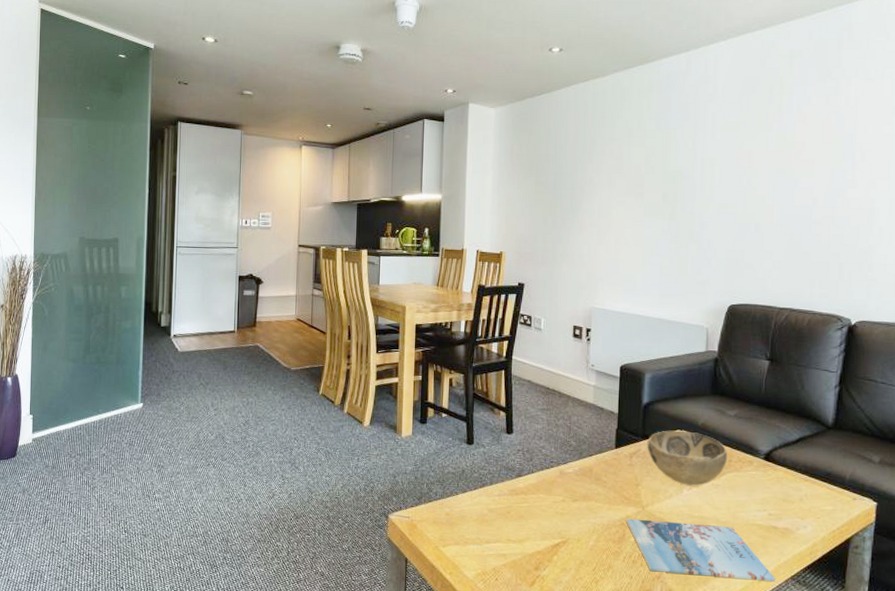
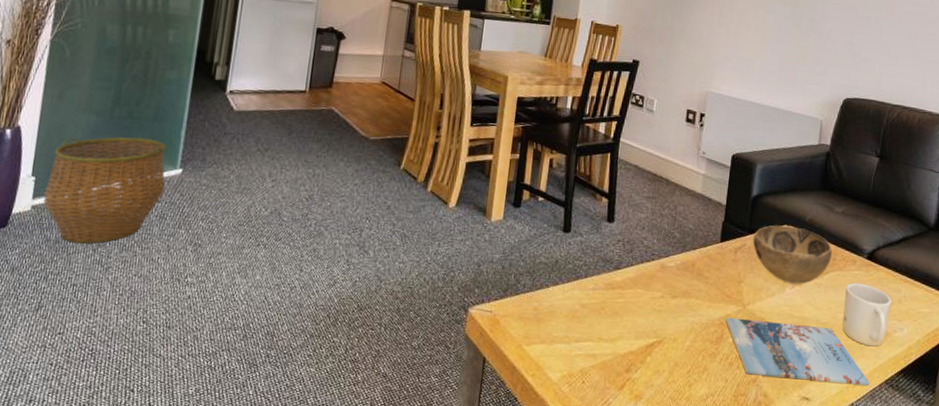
basket: none [40,378,131,468] -> present [43,137,166,244]
mug: none [743,482,793,544] -> present [842,282,893,347]

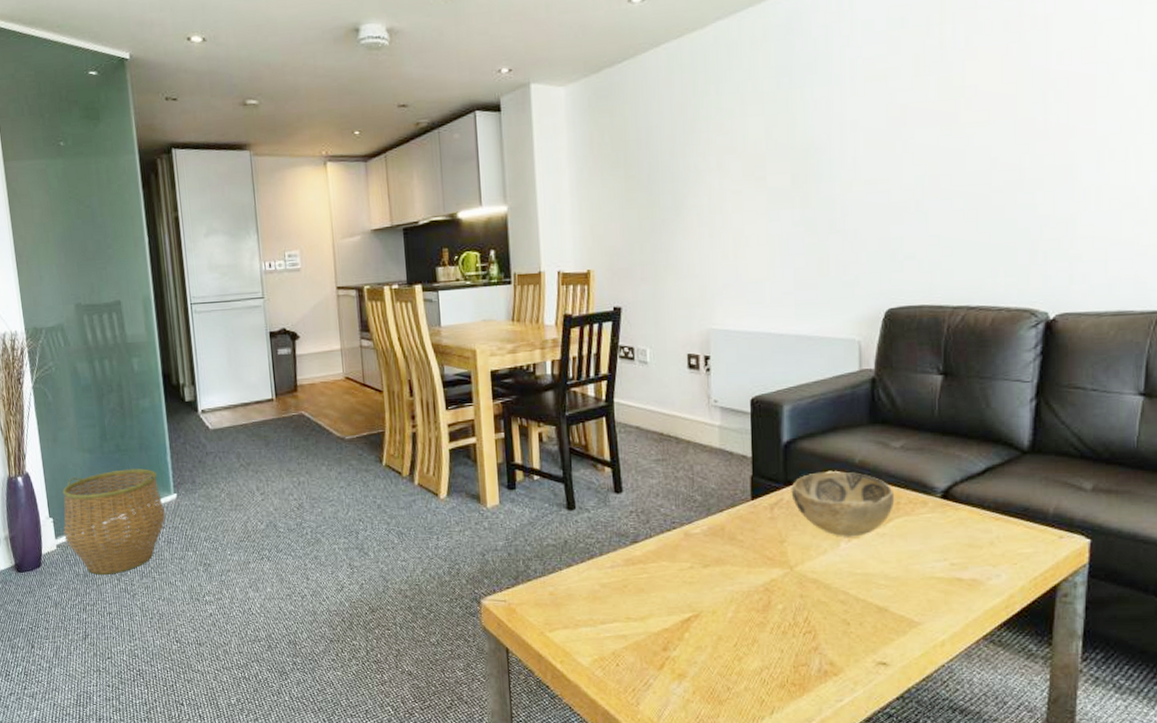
magazine: present [725,317,870,386] -> none [771,582,963,644]
mug: present [842,282,893,347] -> none [918,527,982,599]

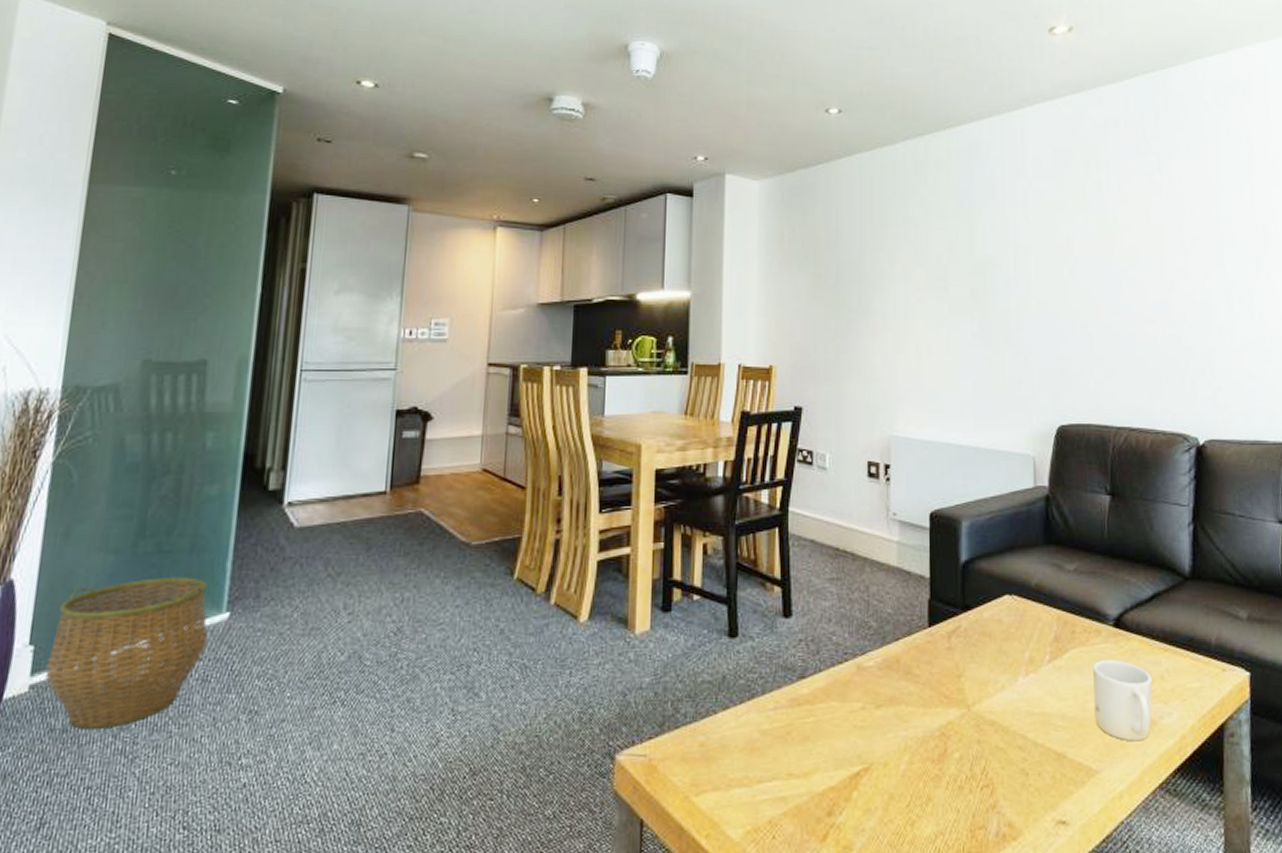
decorative bowl: present [791,471,895,537] -> none [969,595,1070,671]
mug: none [918,527,982,599] -> present [1093,658,1153,742]

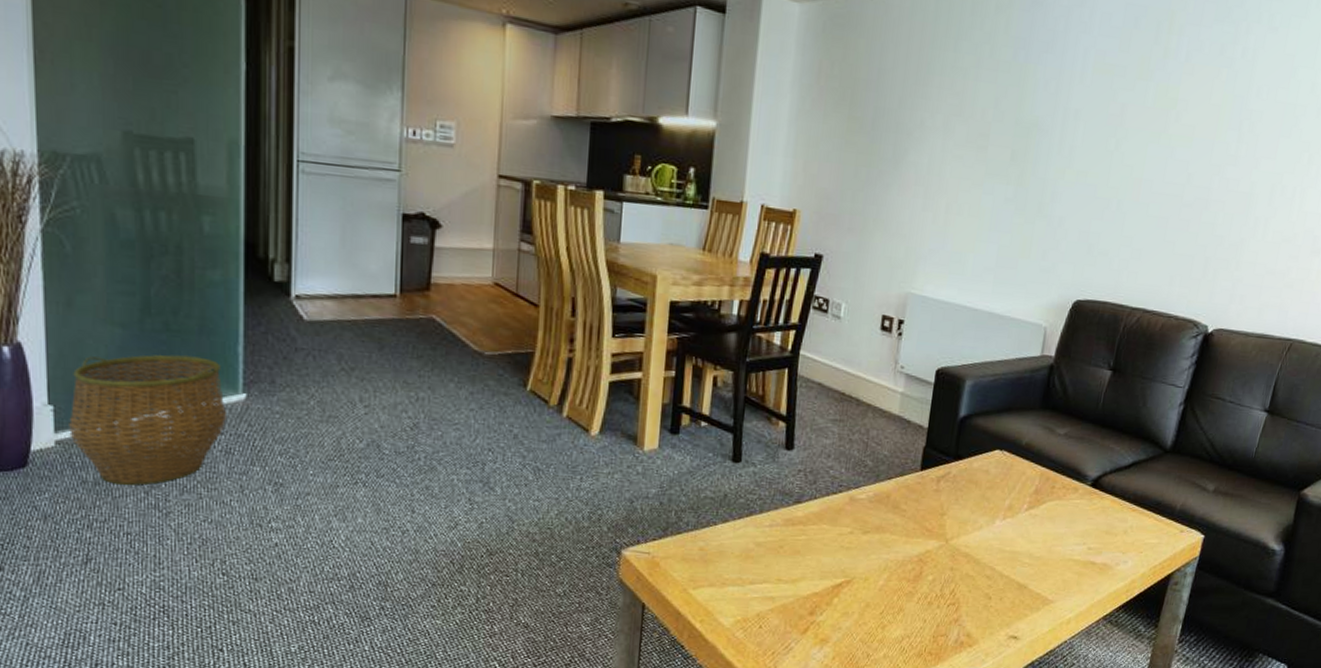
mug: present [1093,658,1153,742] -> none [1058,512,1117,581]

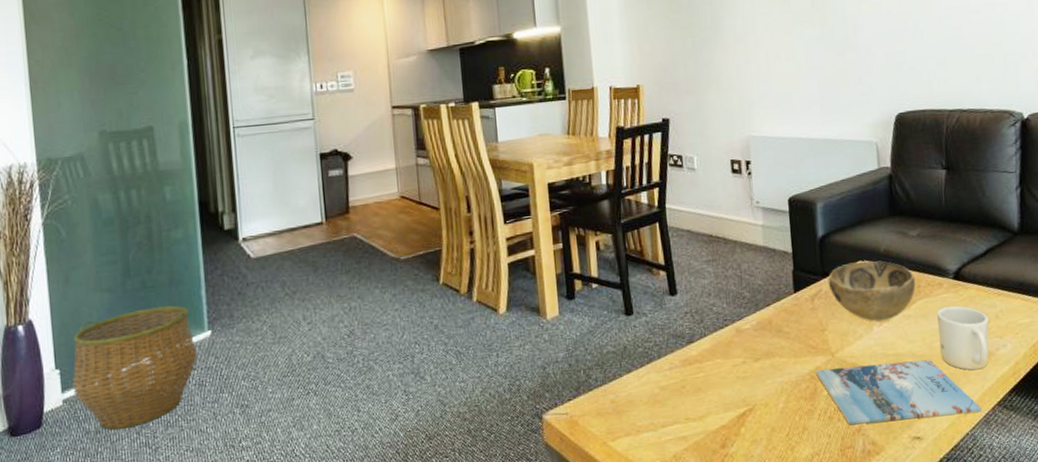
magazine: none [925,553,1086,622] -> present [816,359,982,425]
decorative bowl: none [958,450,1052,516] -> present [828,260,916,322]
mug: none [1058,512,1117,581] -> present [937,305,990,370]

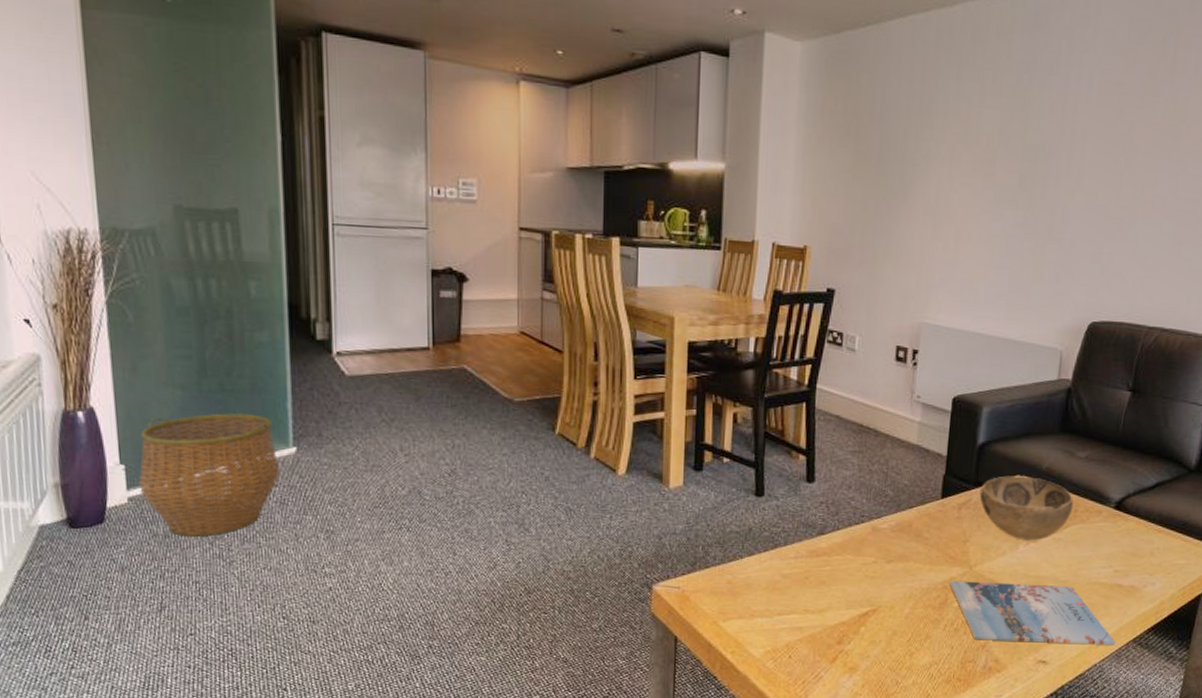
mug: present [937,305,990,370] -> none [1084,535,1144,604]

